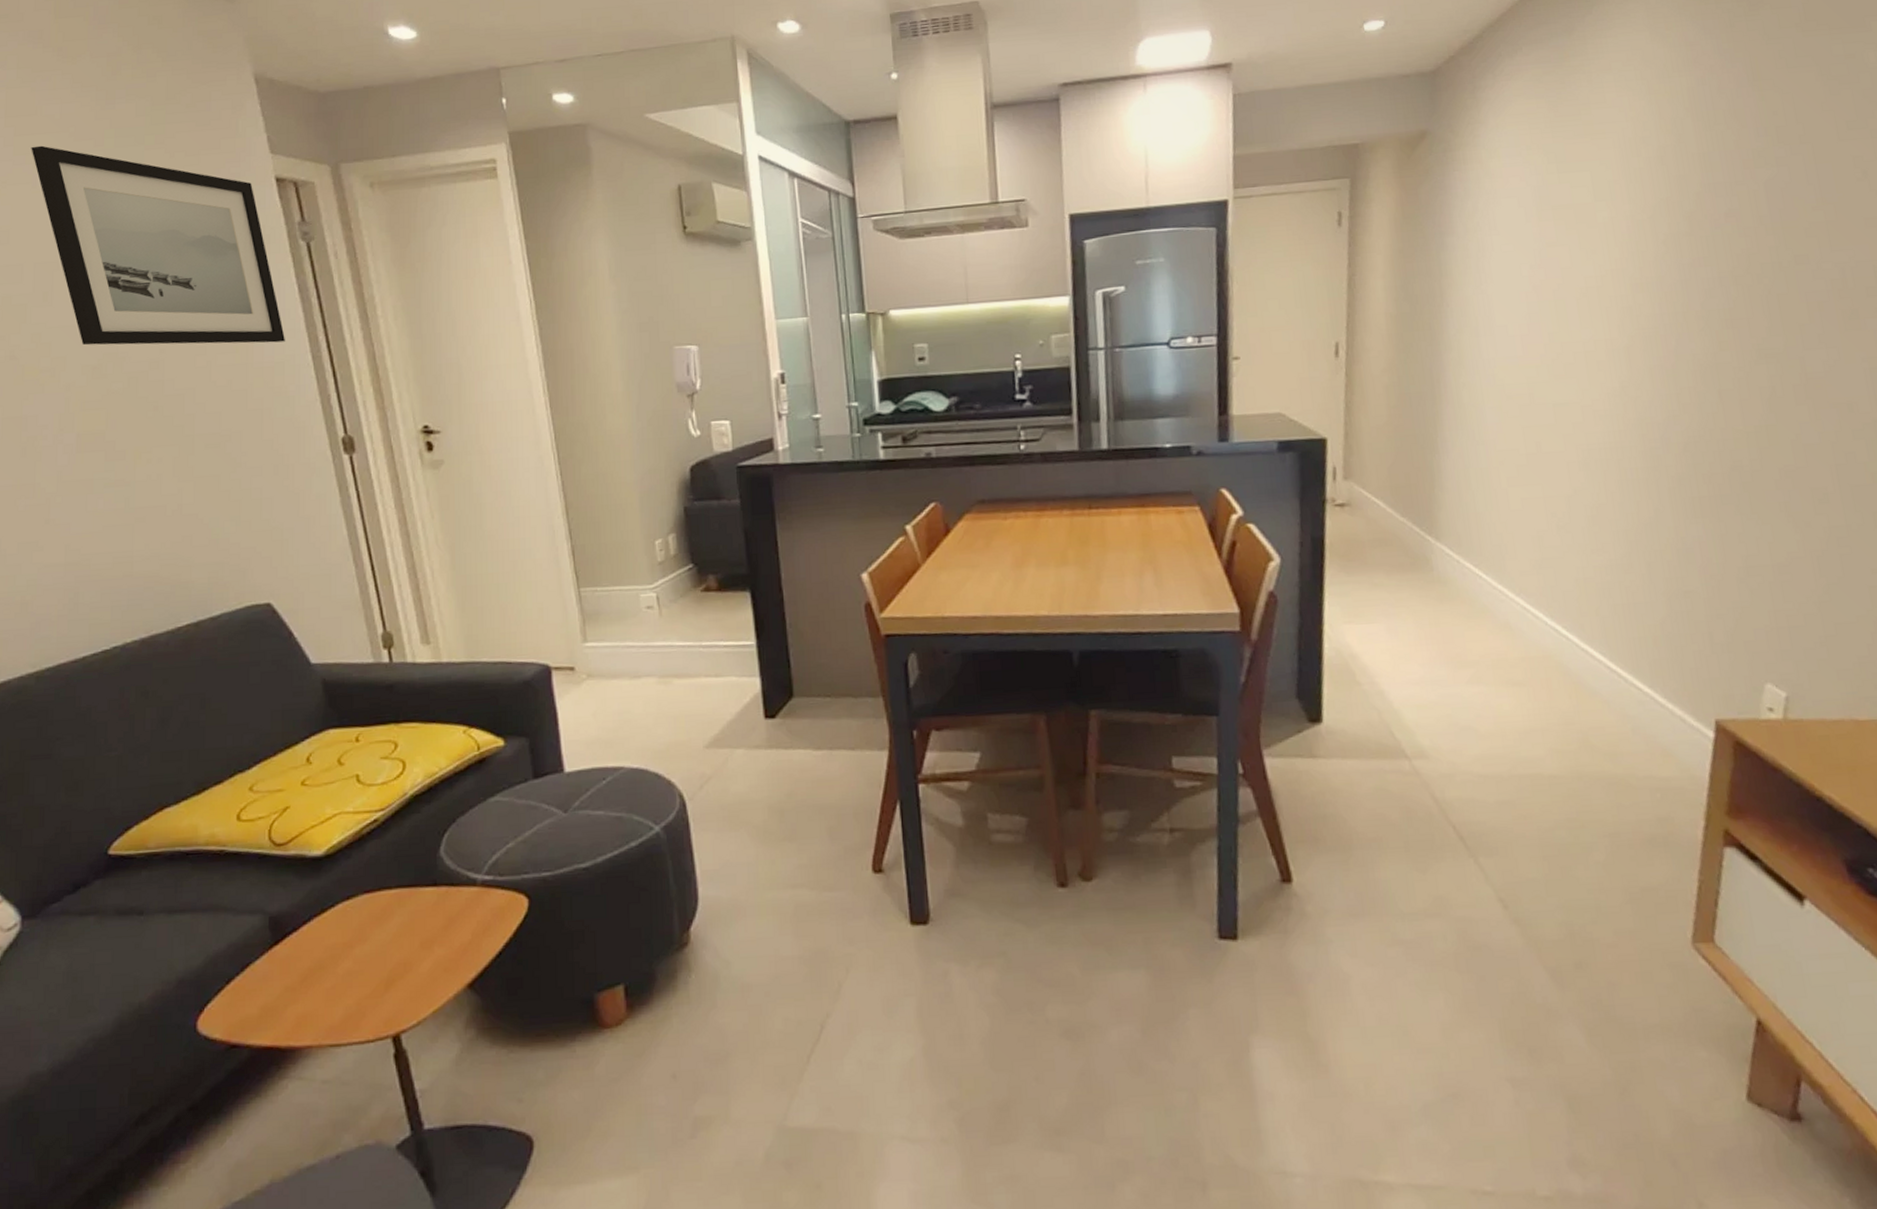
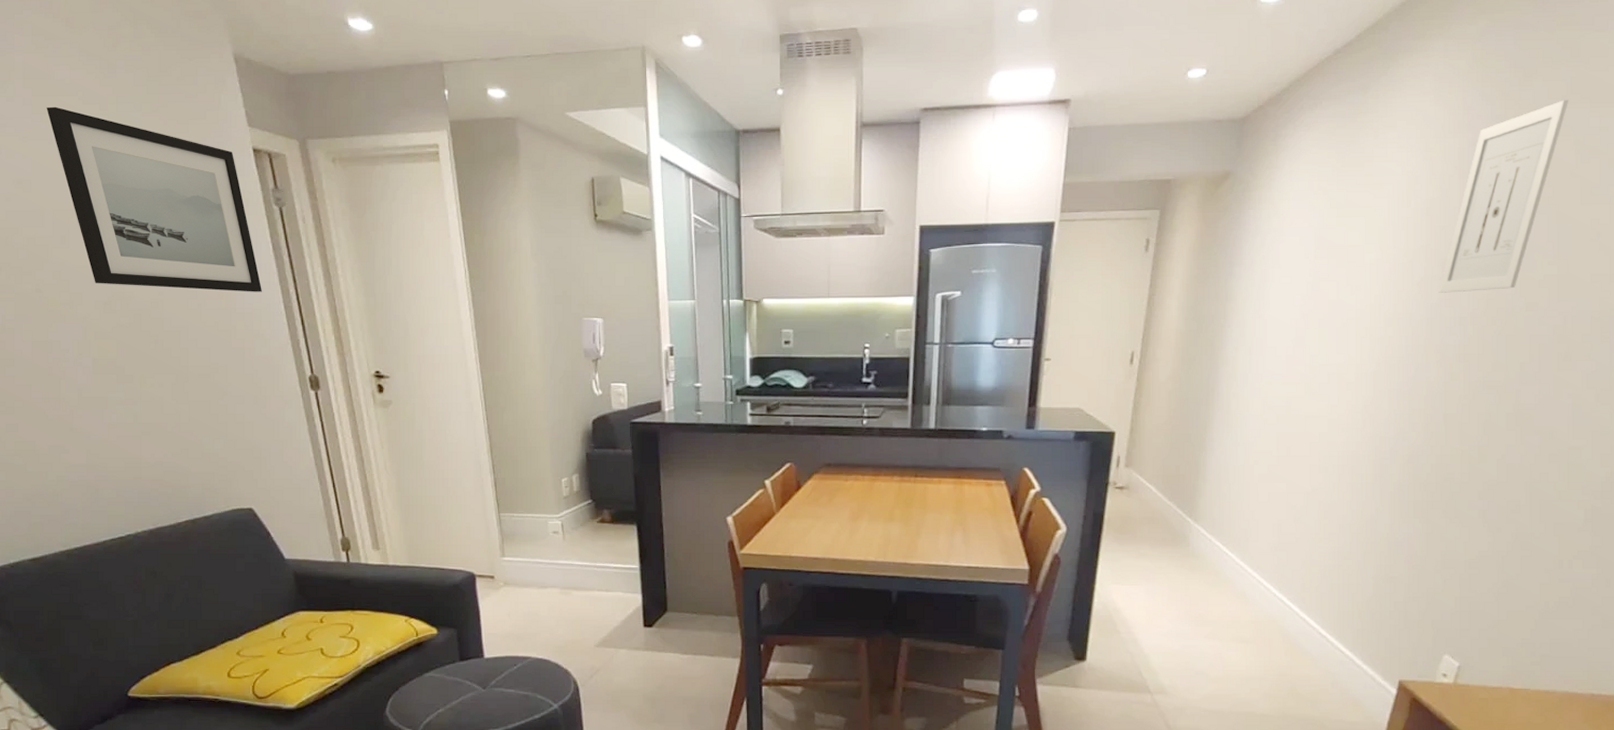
wall art: none [1689,27,1805,251] -> present [1438,99,1568,293]

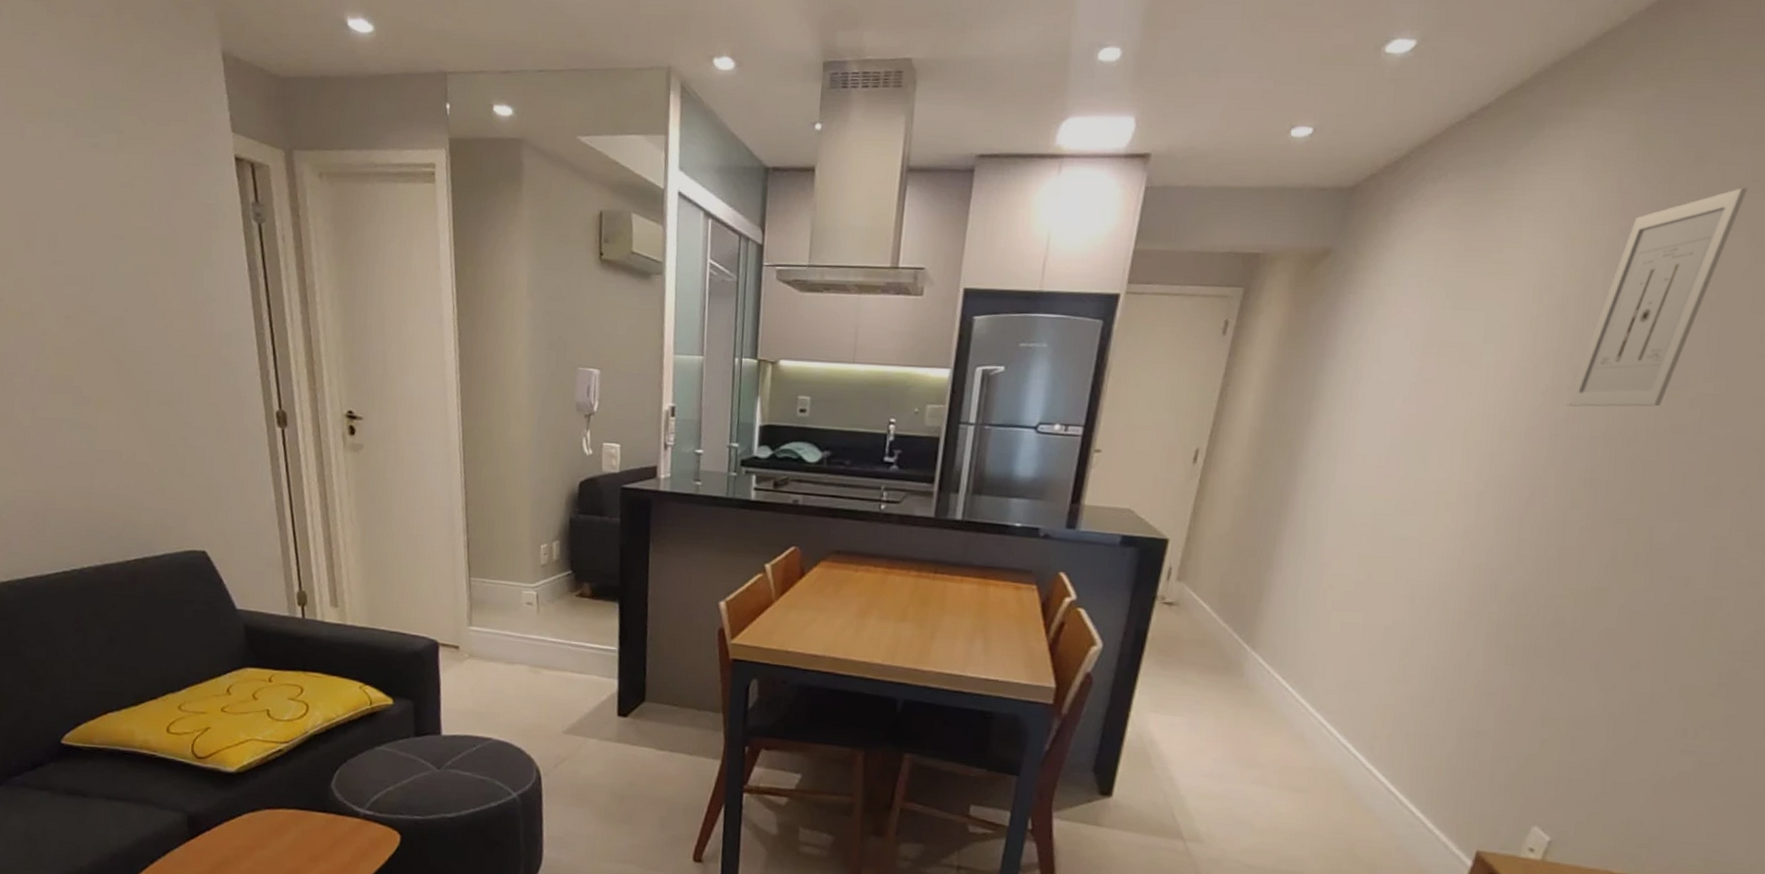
wall art: present [46,106,262,292] -> none [20,98,234,316]

